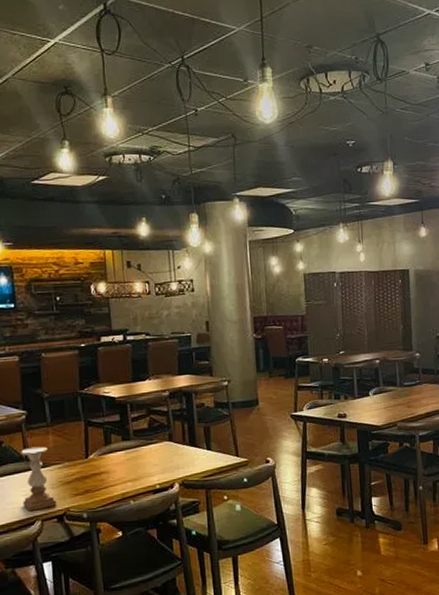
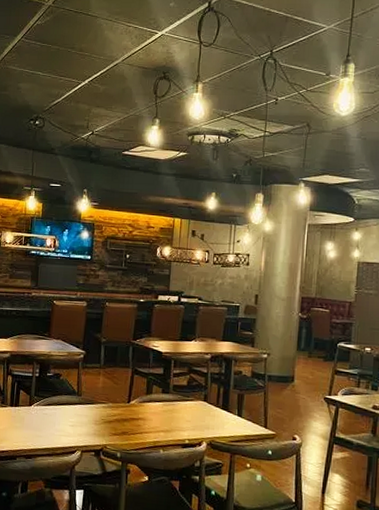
candle holder: present [21,446,57,511] -> none [68,384,97,442]

